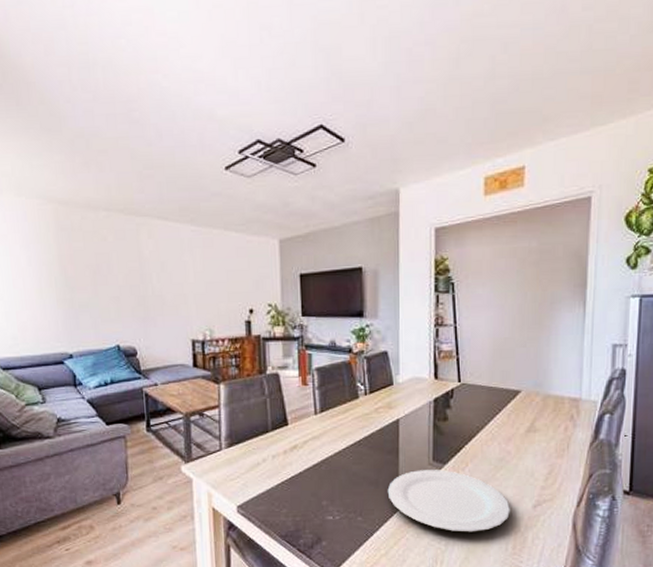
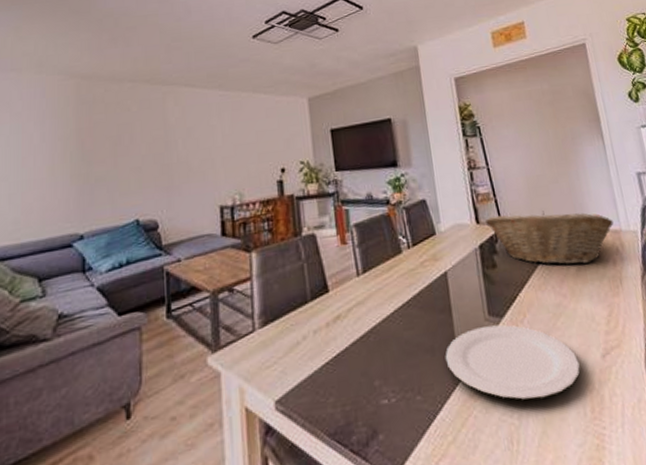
fruit basket: none [443,373,575,426] -> present [484,211,614,265]

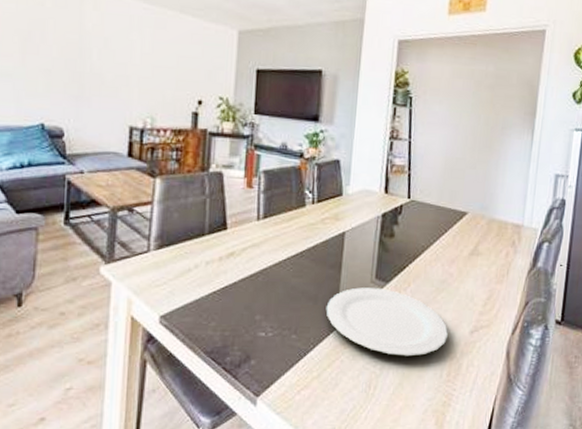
fruit basket: present [484,211,614,265] -> none [393,188,518,249]

